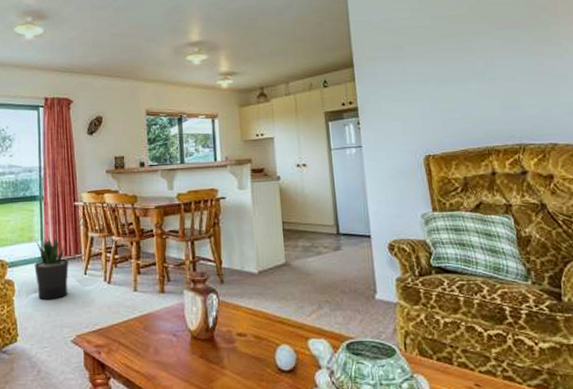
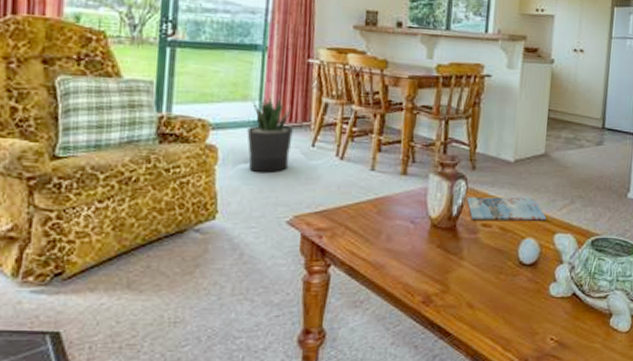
magazine: none [220,306,298,330] -> present [467,196,547,221]

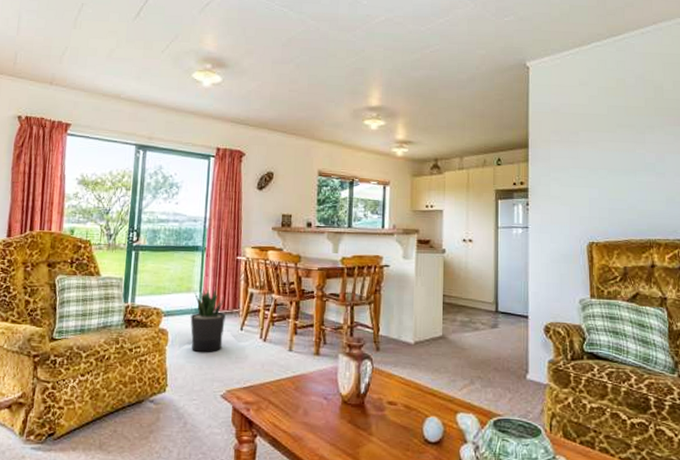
magazine: present [467,196,547,221] -> none [373,375,448,400]

